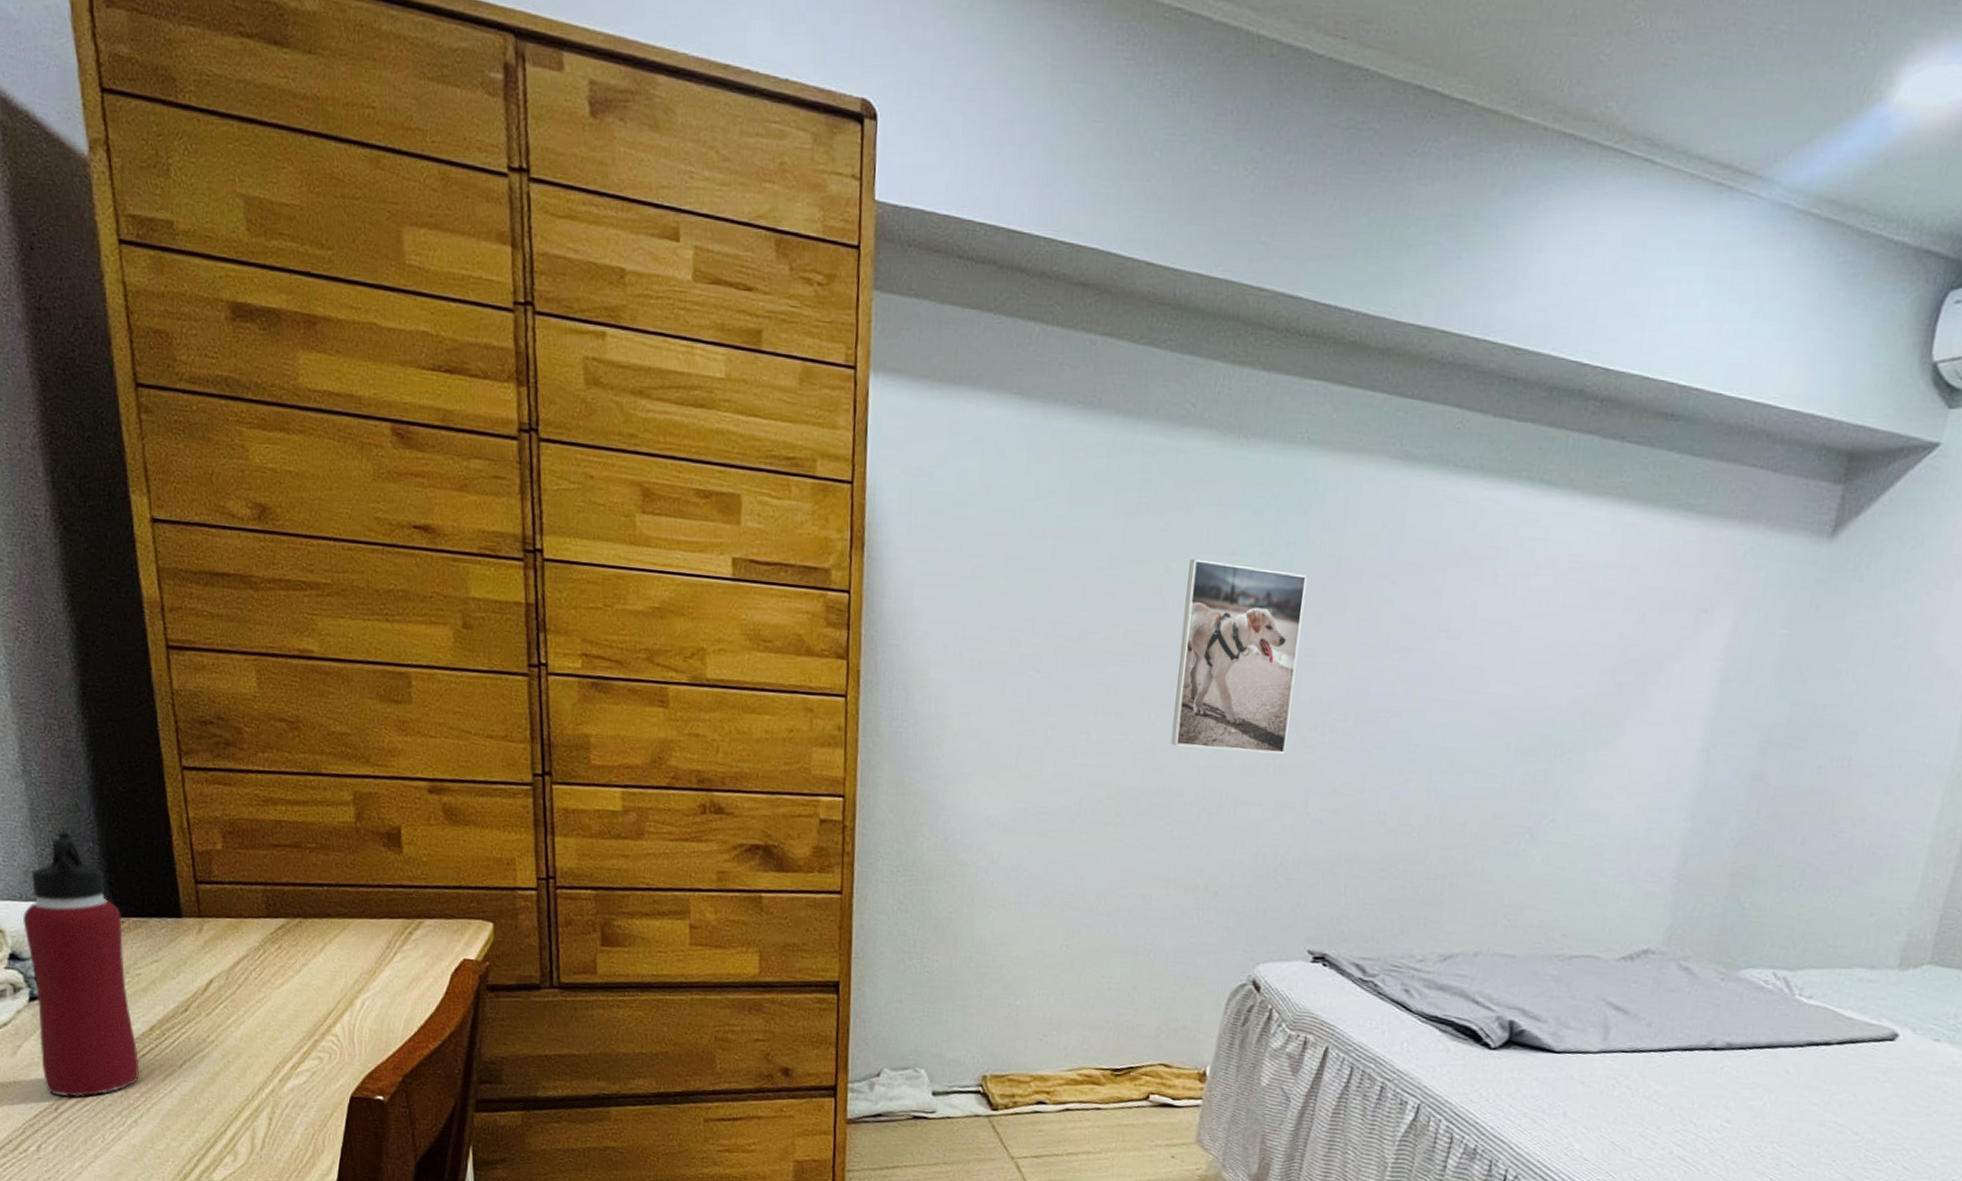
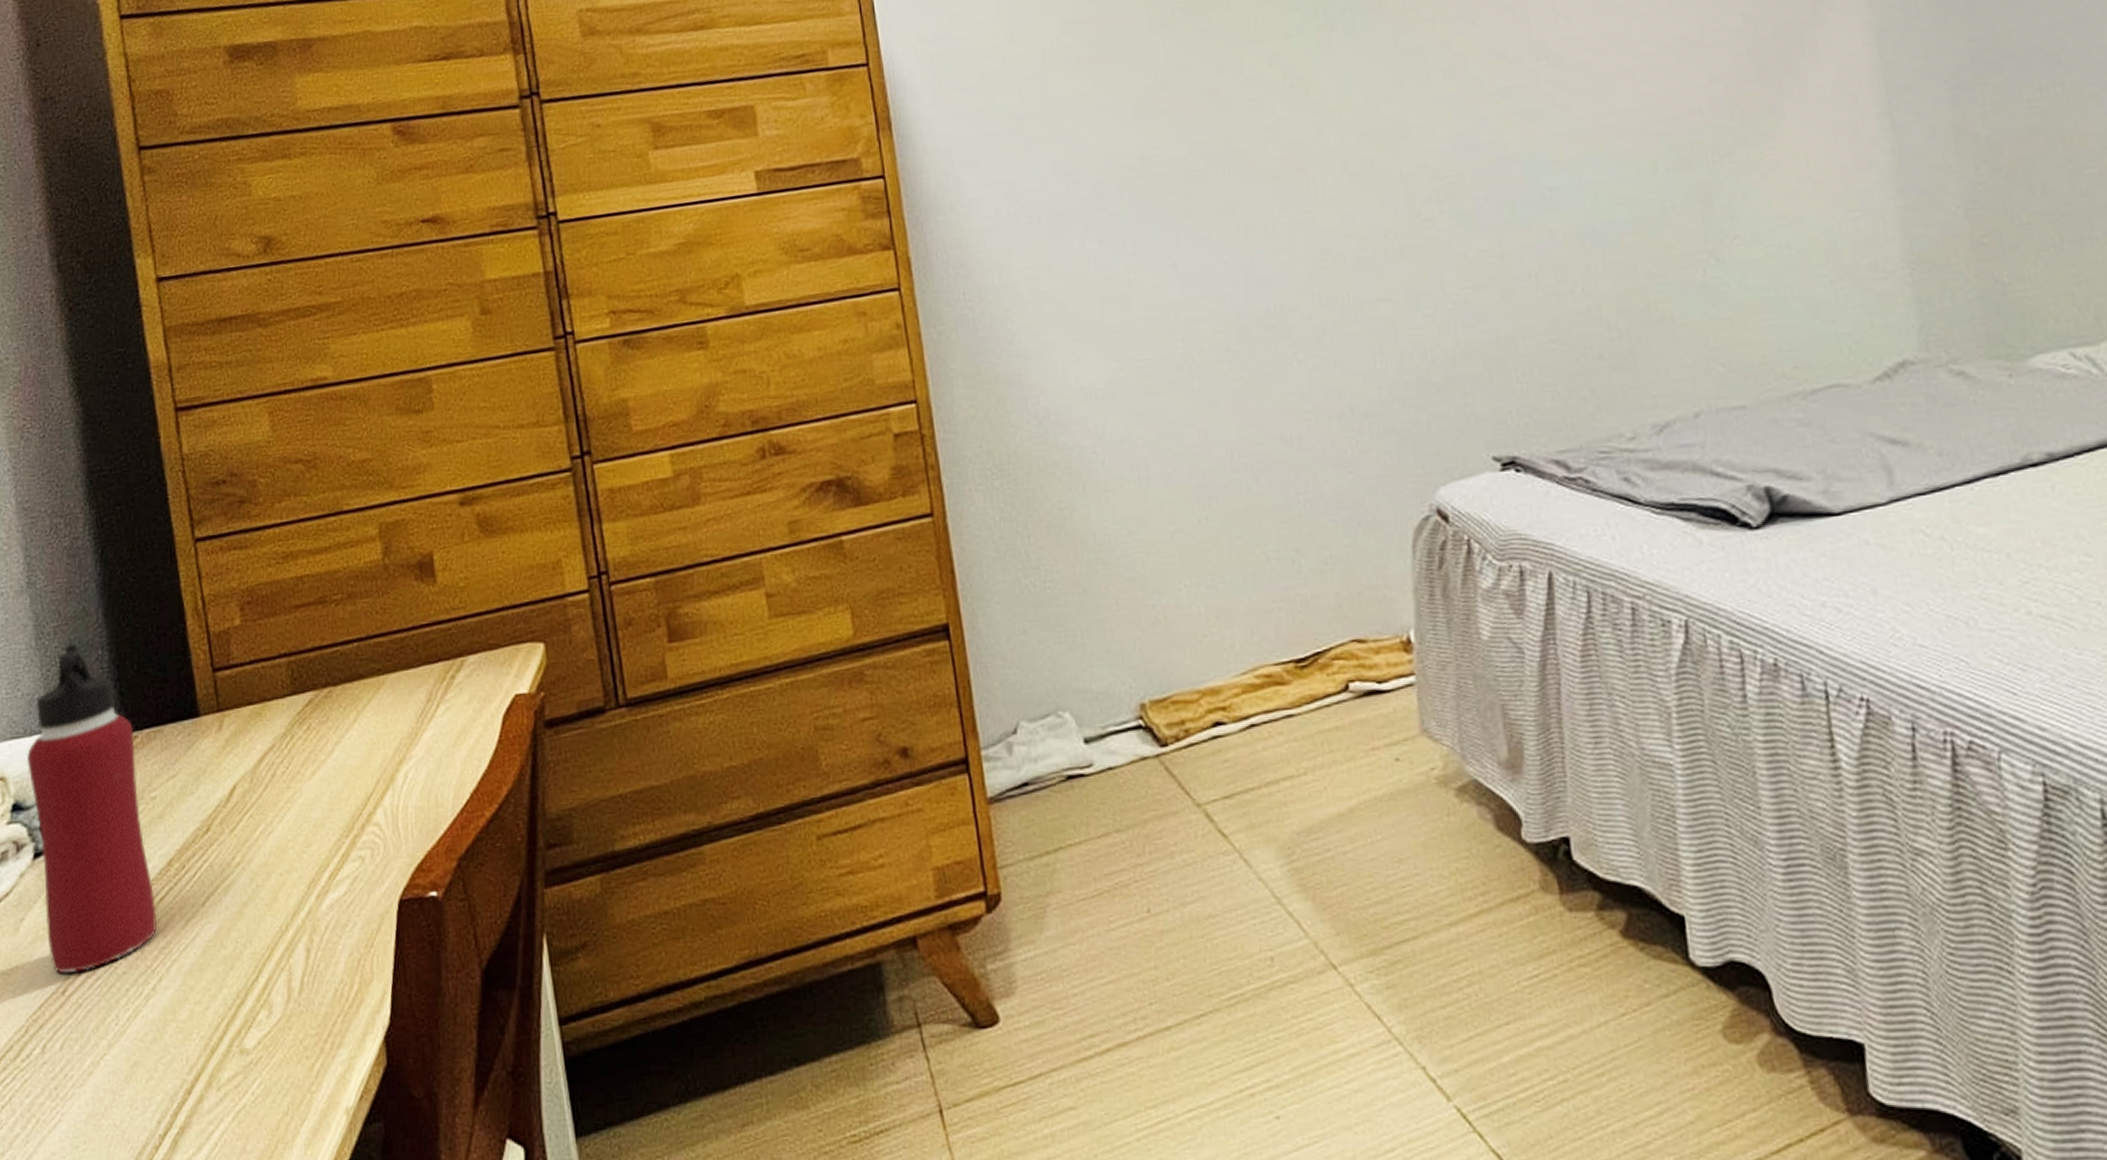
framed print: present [1171,558,1308,755] -> none [1243,38,1402,256]

